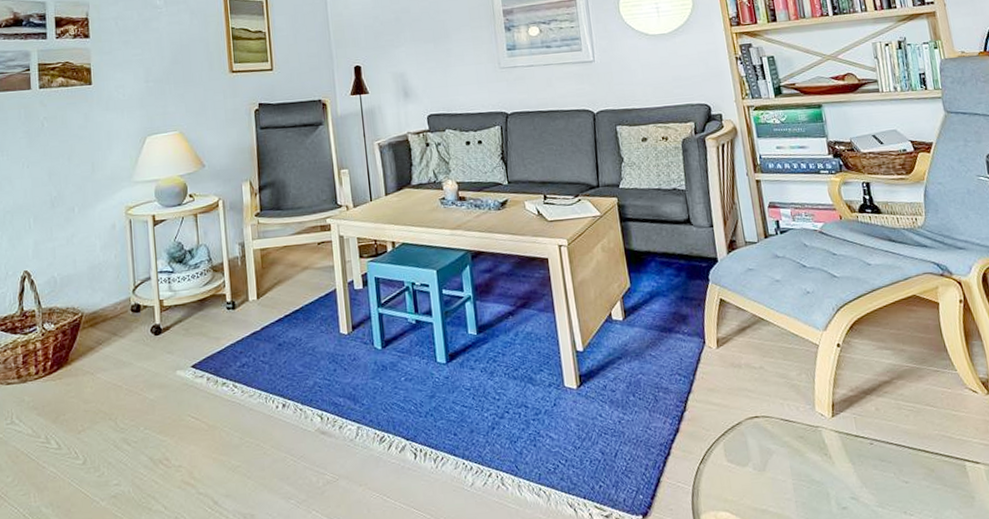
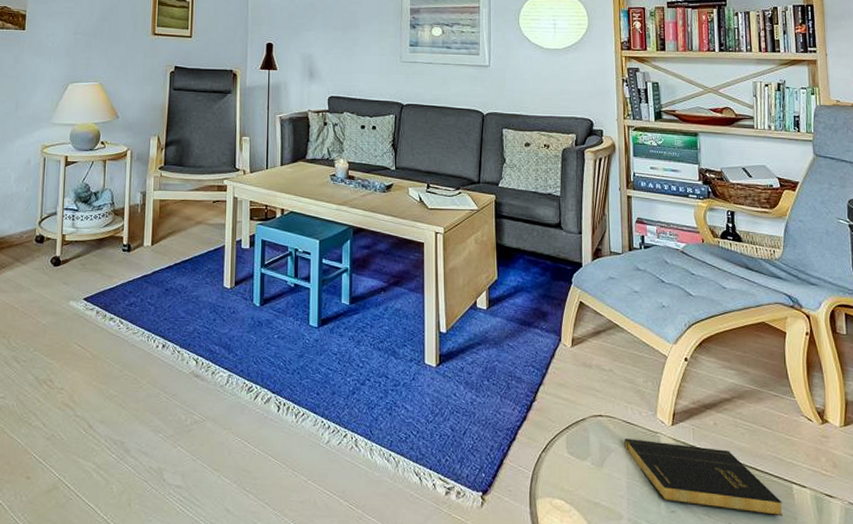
book: none [784,435,959,498] -> present [624,439,783,517]

